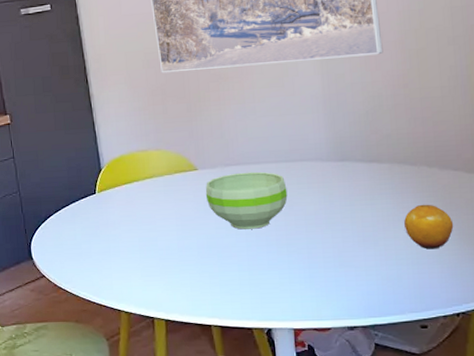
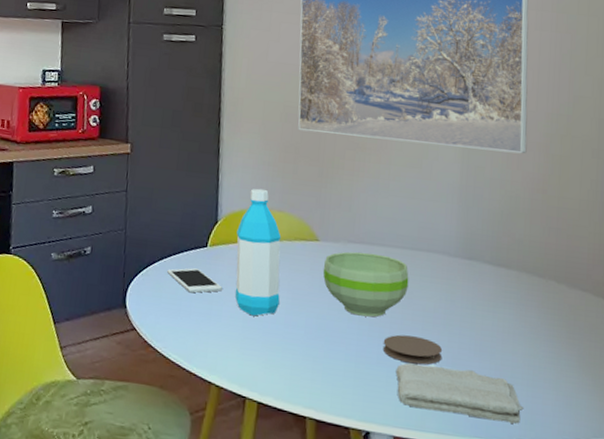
cell phone: none [64,214,116,237] -> present [167,268,222,293]
water bottle: none [120,132,170,247] -> present [235,188,282,316]
coaster: none [271,238,329,263] -> present [382,334,443,365]
washcloth: none [287,259,412,301] -> present [395,363,524,424]
fruit: present [404,204,454,249] -> none [524,321,575,374]

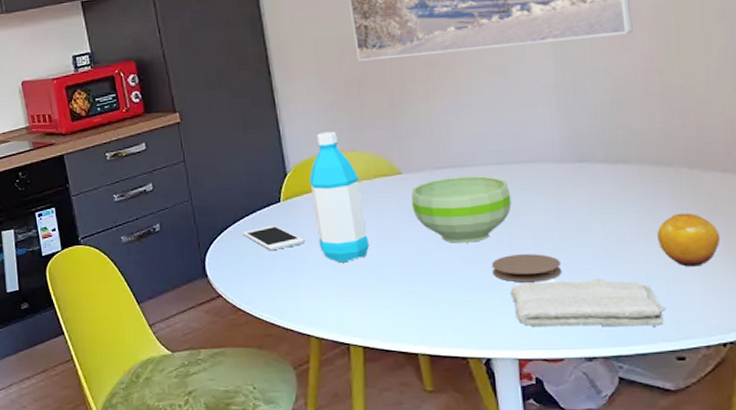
fruit: none [524,321,575,374] -> present [657,212,721,267]

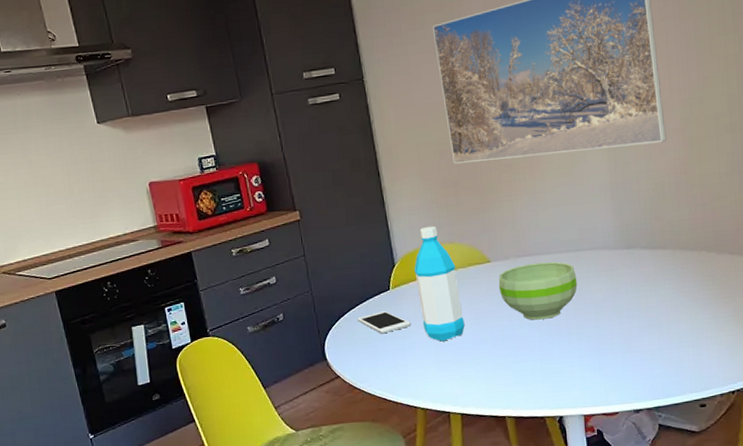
coaster: present [491,254,562,283] -> none [562,326,616,351]
washcloth: present [510,278,666,327] -> none [577,344,692,387]
fruit: present [657,212,721,267] -> none [685,287,730,331]

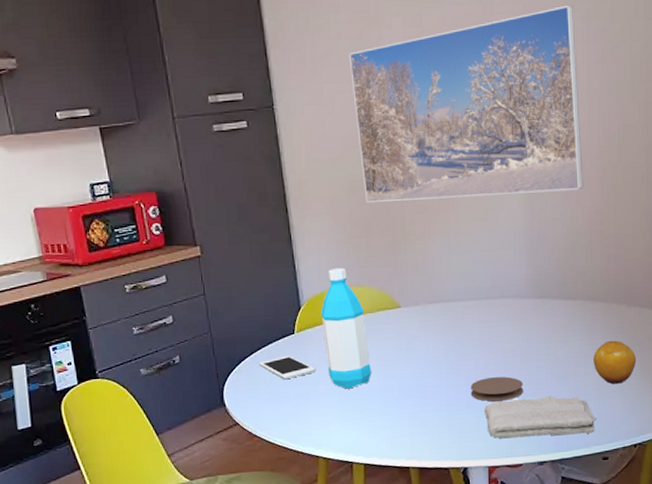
bowl: present [498,262,578,320] -> none [407,309,488,369]
coaster: none [562,326,616,351] -> present [470,376,524,402]
washcloth: none [577,344,692,387] -> present [484,396,597,439]
fruit: none [685,287,730,331] -> present [594,340,637,384]

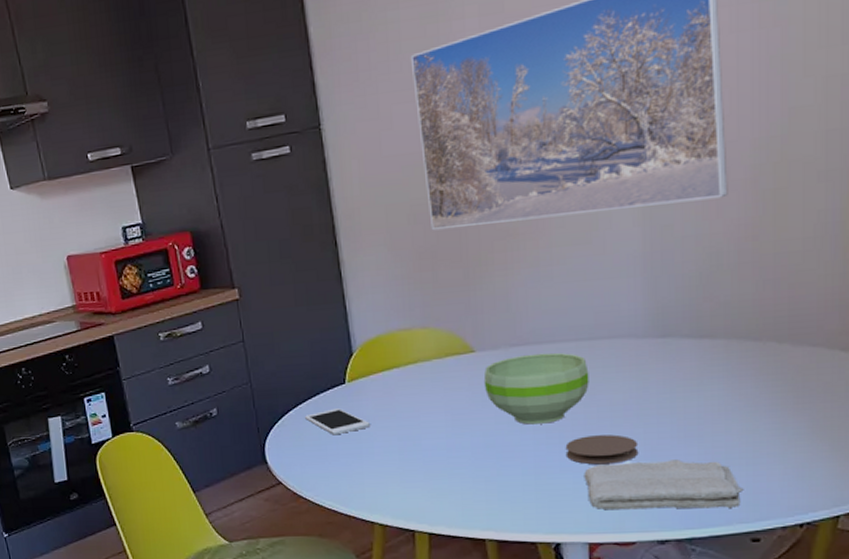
water bottle: present [321,267,371,389] -> none [376,306,438,447]
bowl: none [407,309,488,369] -> present [483,352,589,425]
fruit: present [594,340,637,384] -> none [740,389,805,446]

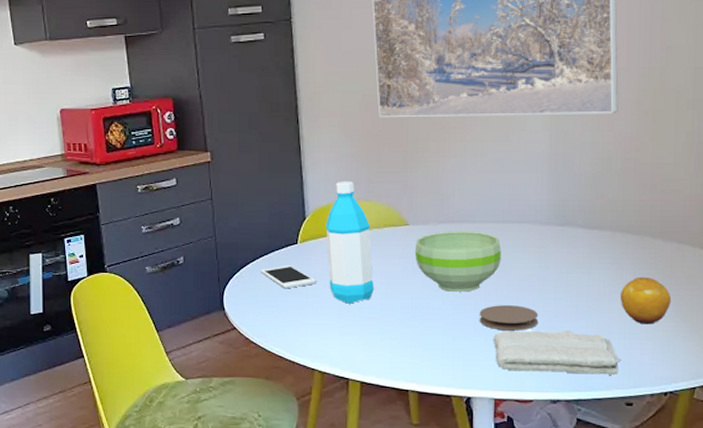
water bottle: none [376,306,438,447] -> present [326,181,374,304]
fruit: none [740,389,805,446] -> present [620,276,672,325]

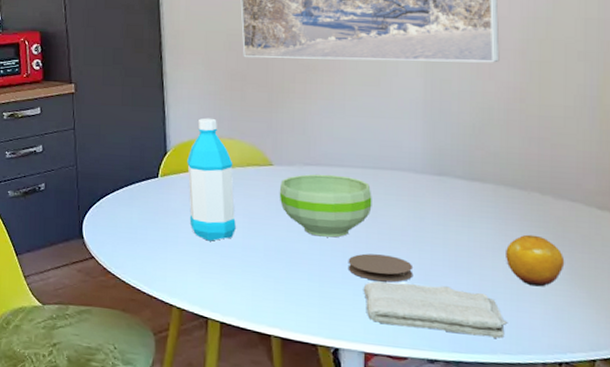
cell phone: present [261,265,316,289] -> none [121,198,176,222]

